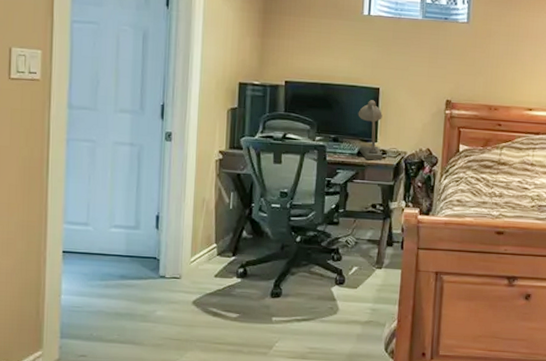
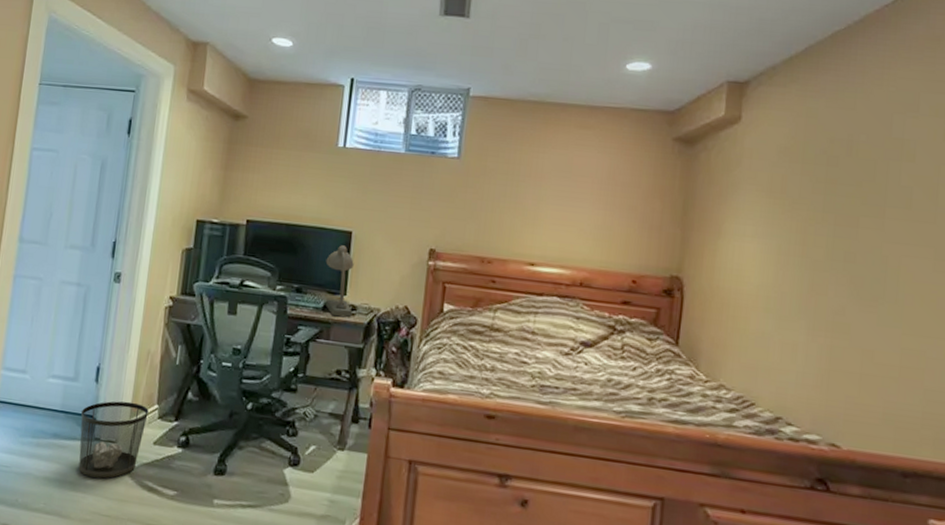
waste bin: none [144,243,208,309] -> present [78,401,149,479]

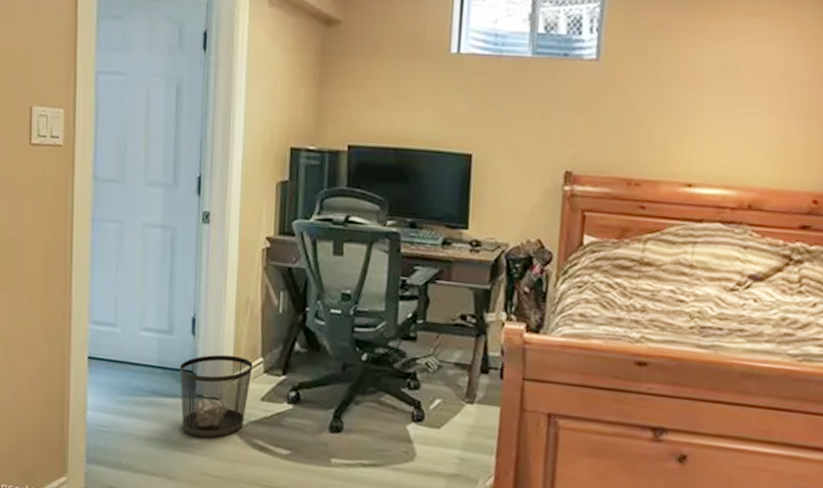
desk lamp: present [325,245,354,317] -> none [442,171,476,255]

